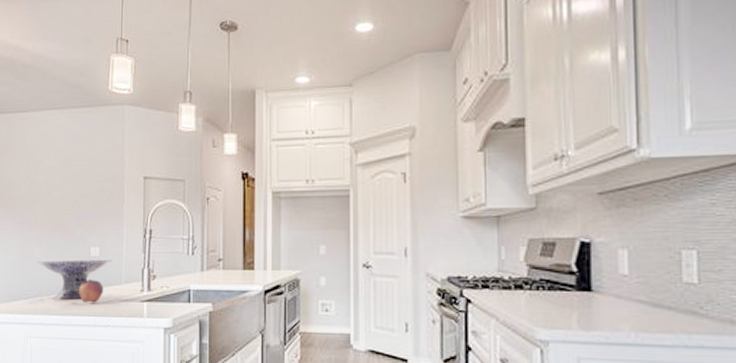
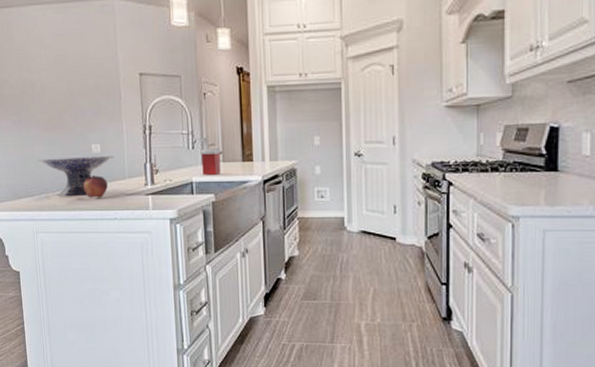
soap dispenser: none [199,243,222,283] -> present [198,137,221,175]

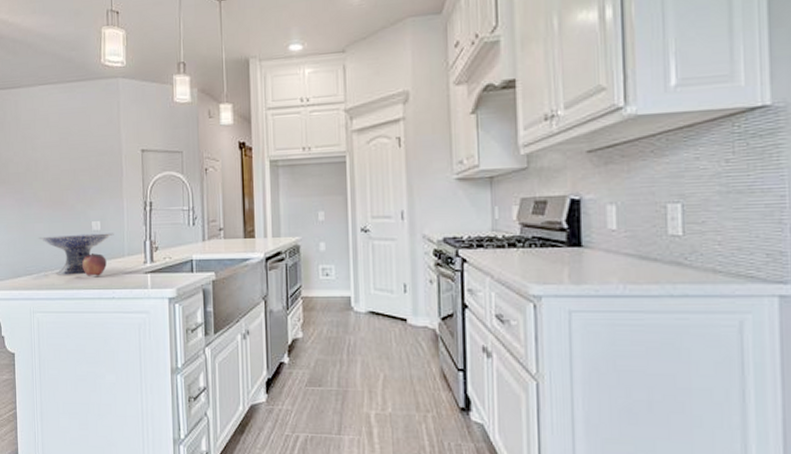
soap dispenser: present [198,137,221,175] -> none [199,213,222,252]

